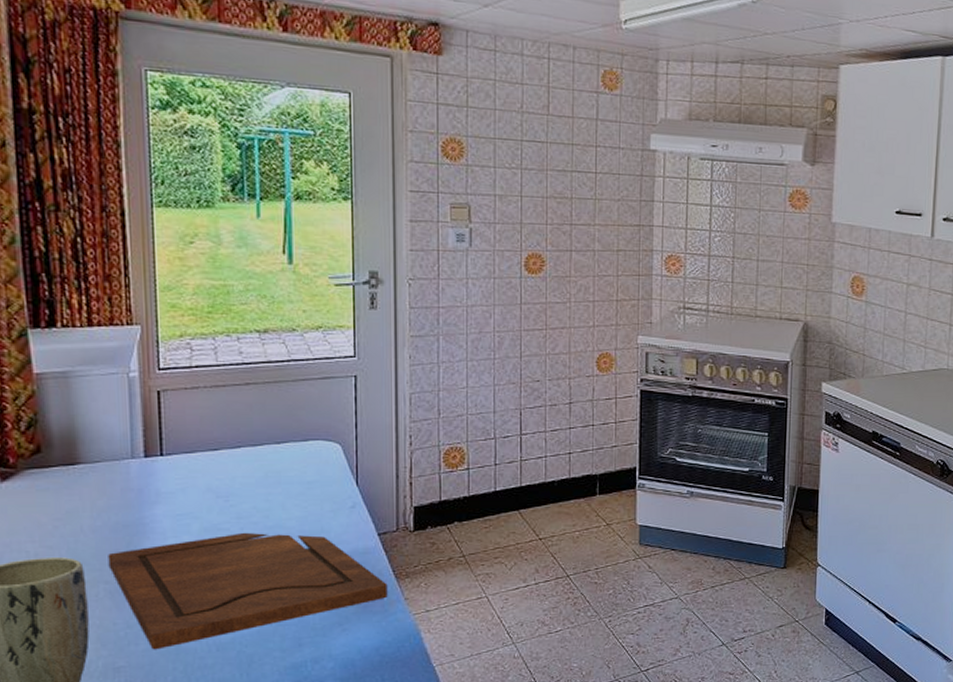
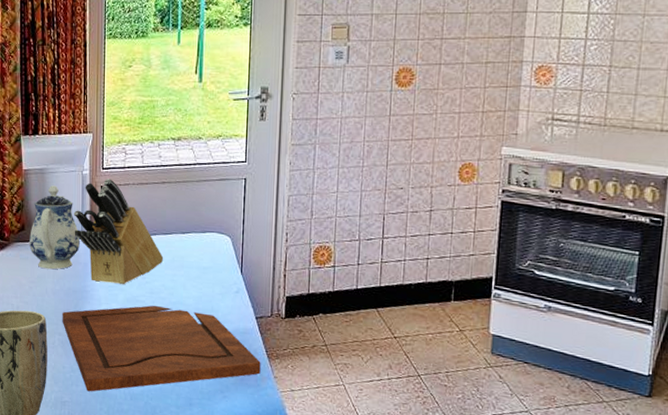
teapot: none [50,392,130,501] -> present [29,185,80,270]
knife block: none [117,381,253,512] -> present [73,179,164,285]

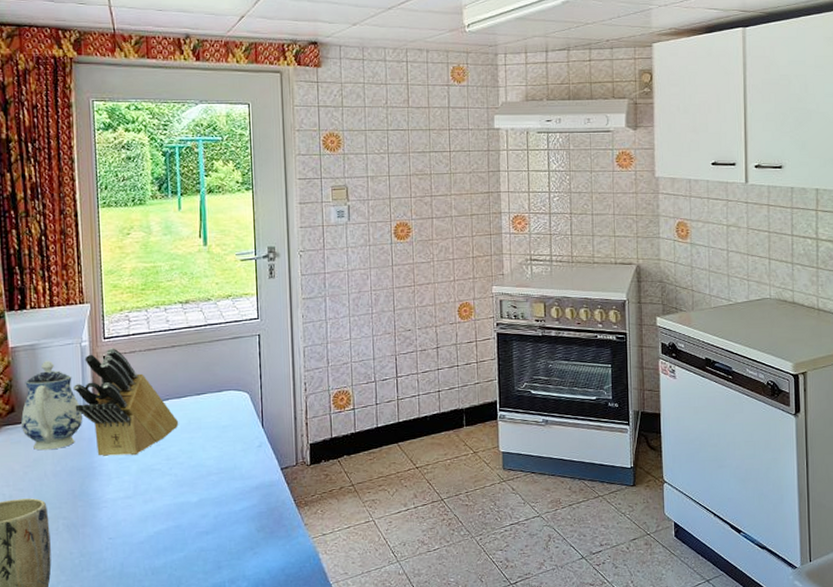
cutting board: present [62,305,261,392] -> none [66,471,290,575]

